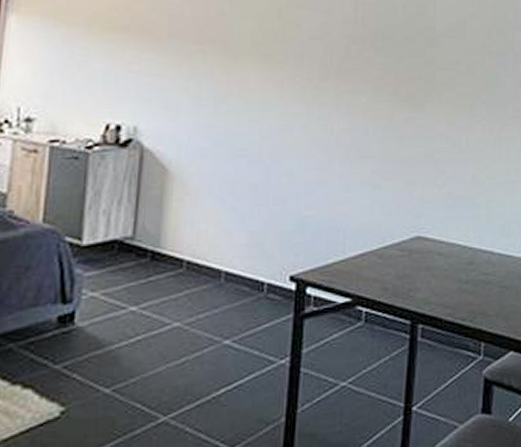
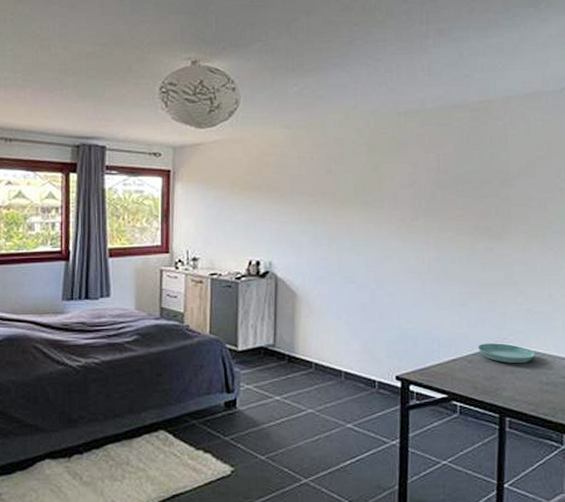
saucer: none [391,234,455,259] -> present [478,343,535,364]

